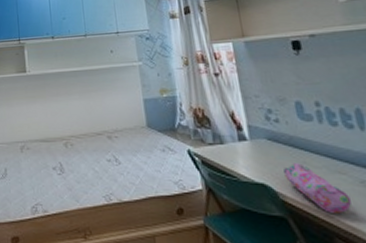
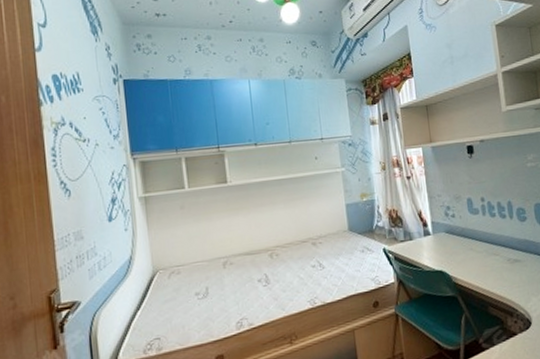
pencil case: present [282,163,351,213] -> none [455,250,501,288]

